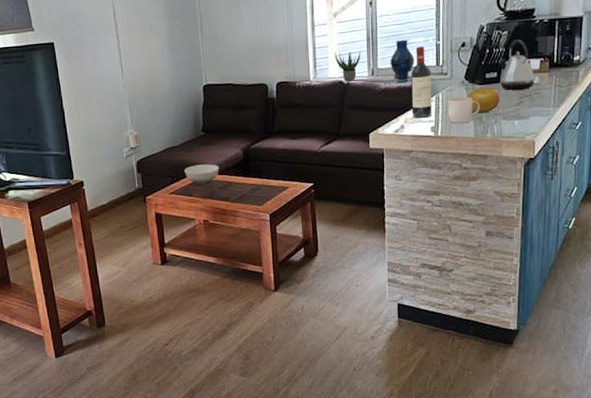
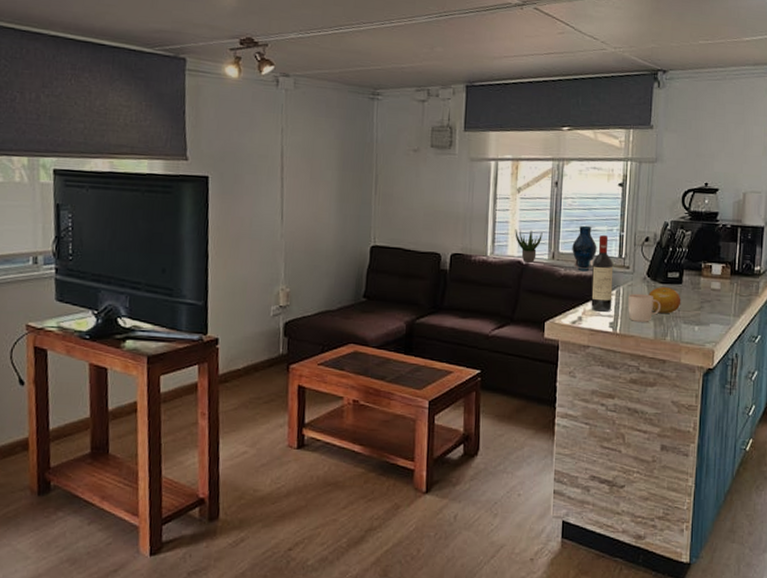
bowl: present [183,164,220,185] -> none [337,334,378,358]
kettle: present [499,39,536,90] -> none [681,241,717,294]

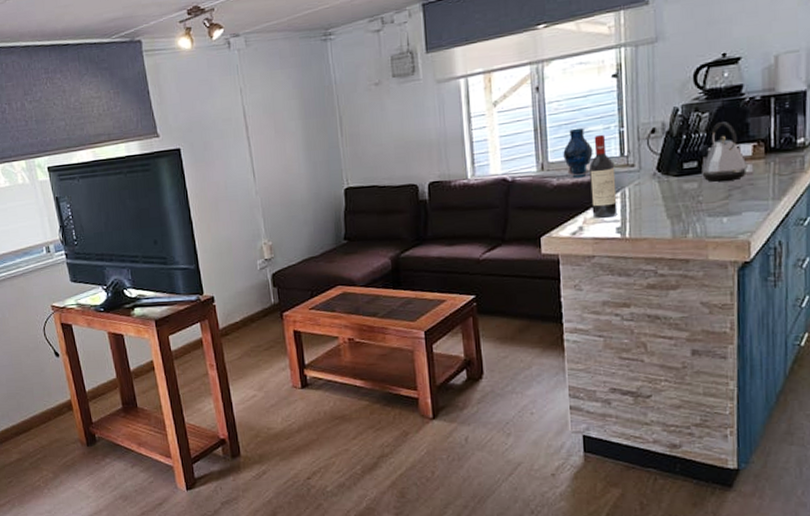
potted plant: present [515,229,543,263] -> none [495,144,528,179]
mug: present [628,293,662,323] -> none [636,190,679,224]
fruit: present [648,287,681,314] -> none [661,179,703,210]
kettle: none [681,241,717,294] -> present [700,121,748,182]

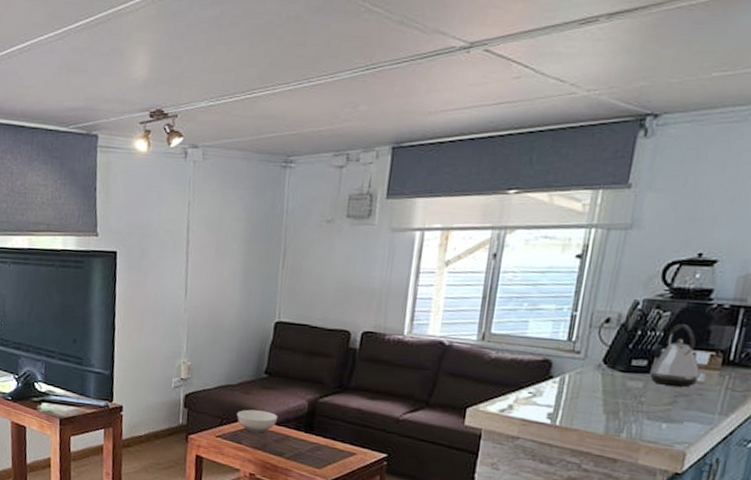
bowl: none [324,275,365,299] -> present [236,409,278,433]
vase: present [563,127,593,178] -> none [507,303,540,356]
wine bottle: present [589,135,618,219] -> none [525,315,560,402]

